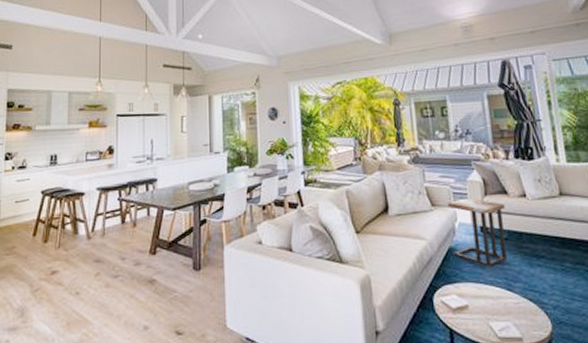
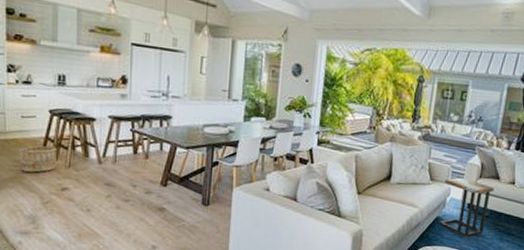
wooden bucket: none [11,228,48,259] -> present [18,145,58,173]

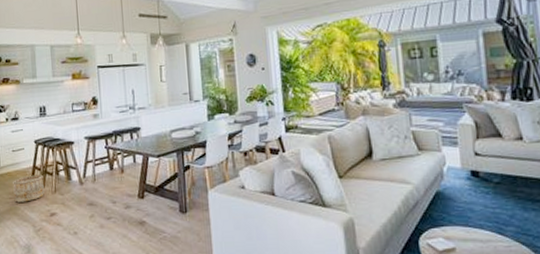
side table: present [439,177,495,238] -> none [435,141,499,212]

